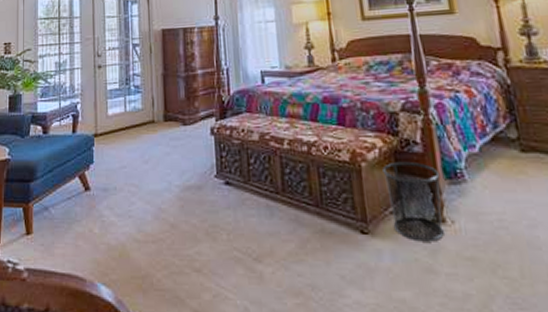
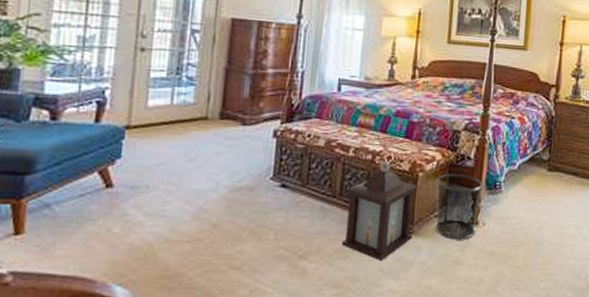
lantern: none [287,151,370,267] -> present [342,160,417,262]

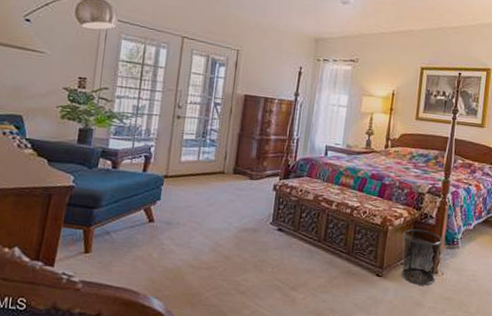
lantern: present [342,160,417,262] -> none [324,214,387,298]

